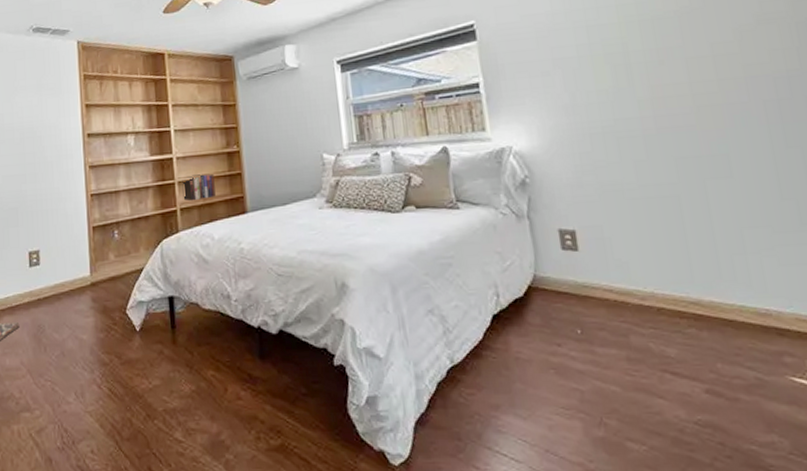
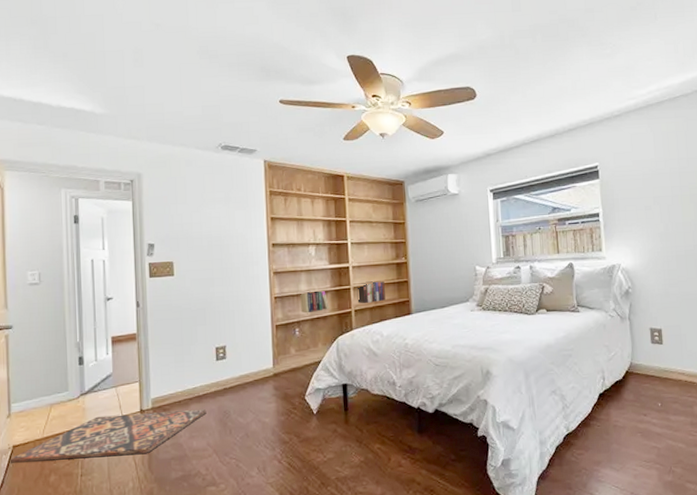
books: none [119,185,153,213] -> present [300,289,330,314]

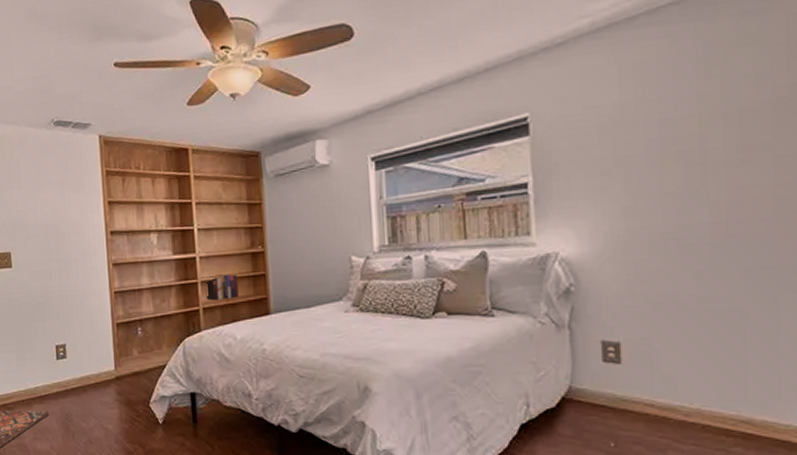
books: present [300,289,330,314] -> none [142,283,176,311]

